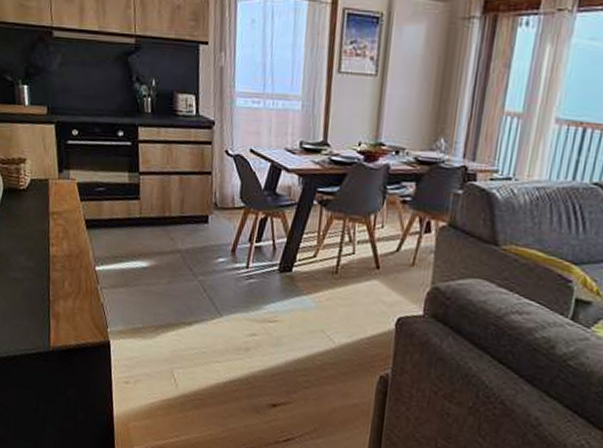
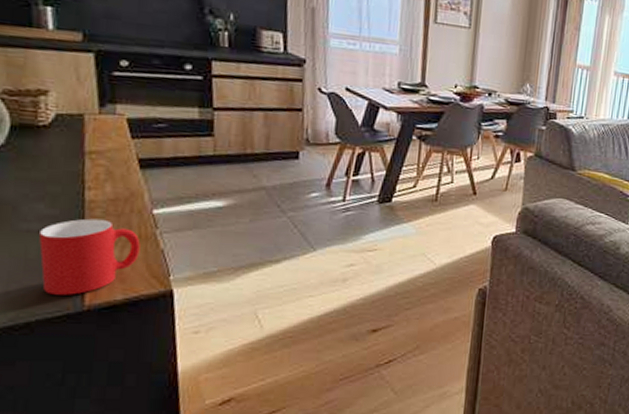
cup: none [21,271,87,337] -> present [39,218,141,295]

